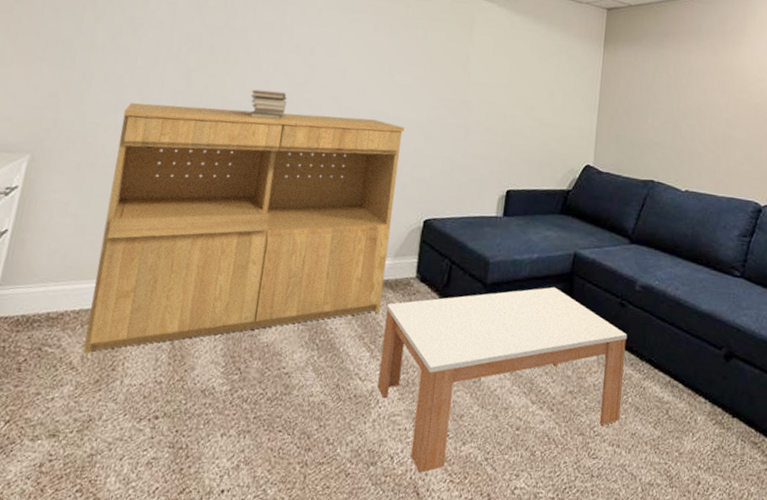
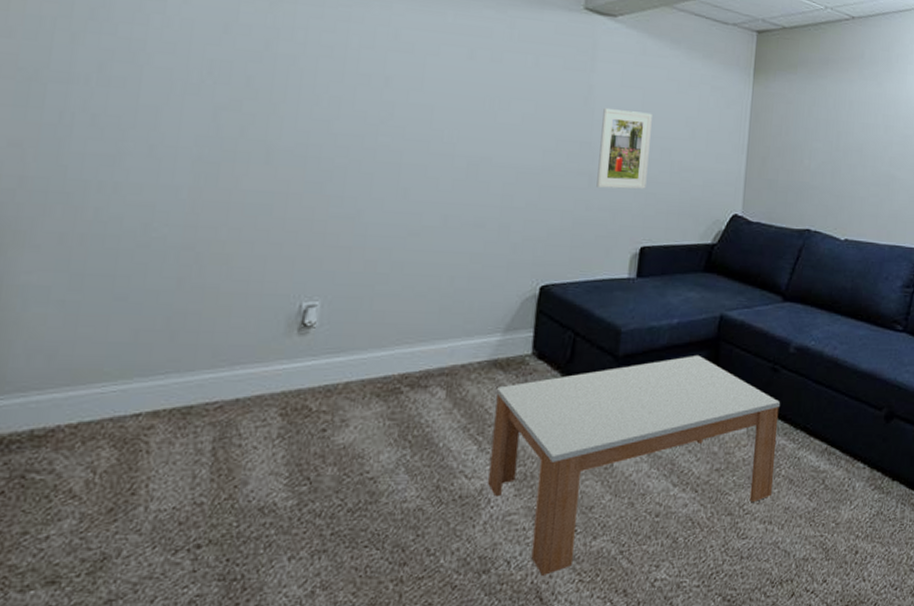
bookcase: present [83,103,404,354] -> none [87,152,513,478]
book stack: present [250,89,288,119] -> none [306,132,357,170]
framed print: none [471,72,518,141] -> present [596,107,652,189]

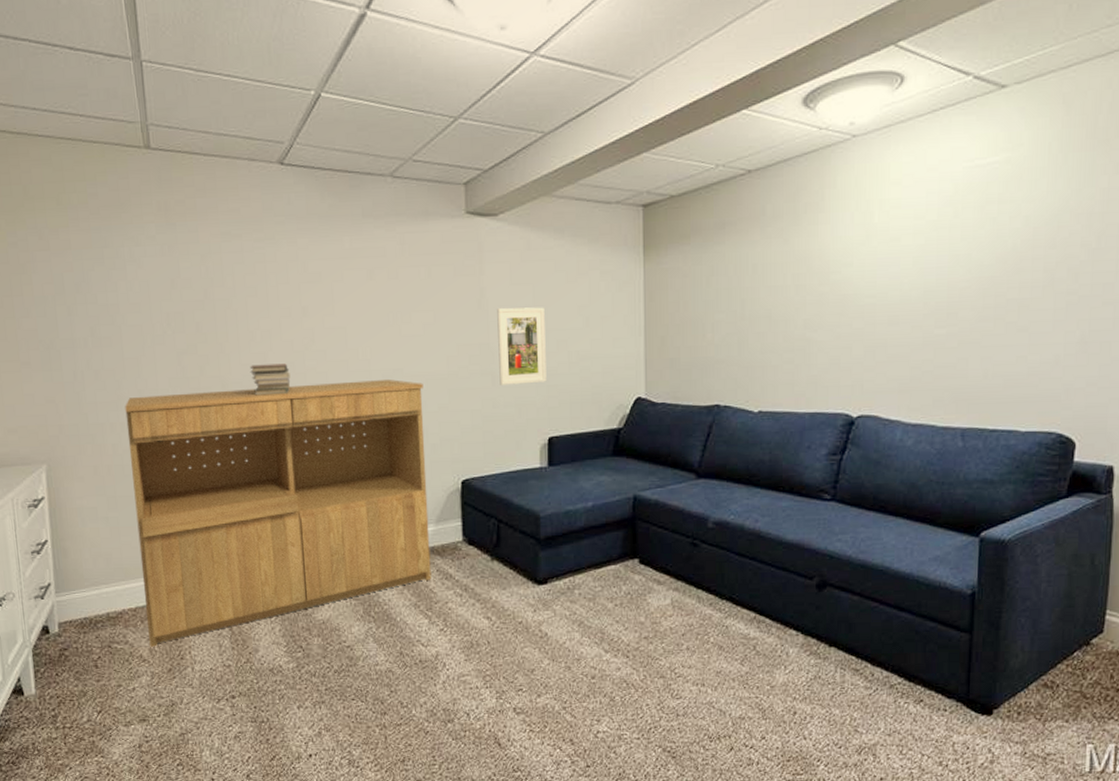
bookcase: none [87,152,513,478] -> present [125,379,432,647]
book stack: none [306,132,357,170] -> present [249,363,291,396]
coffee table: present [488,354,781,576] -> none [436,534,704,725]

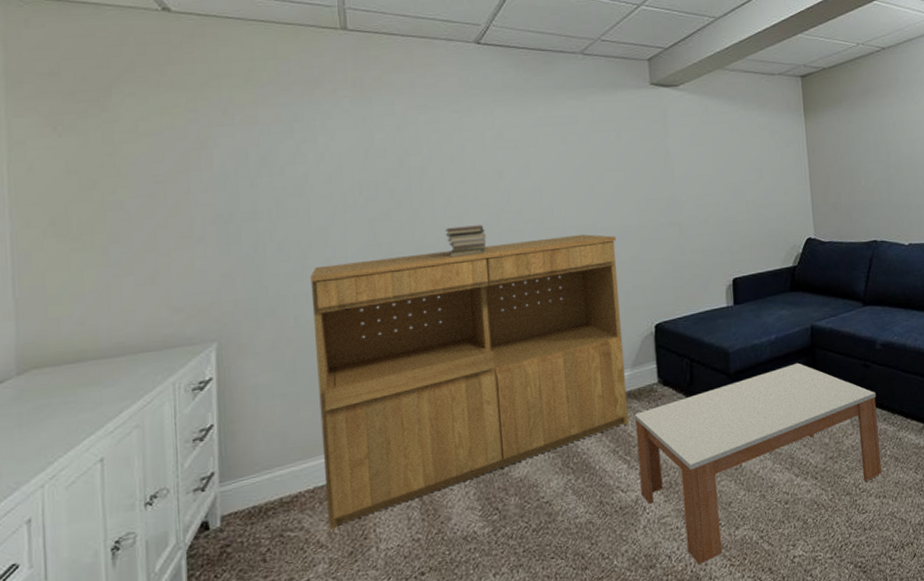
coffee table: none [436,534,704,725] -> present [634,362,881,565]
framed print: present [497,307,547,385] -> none [681,163,729,234]

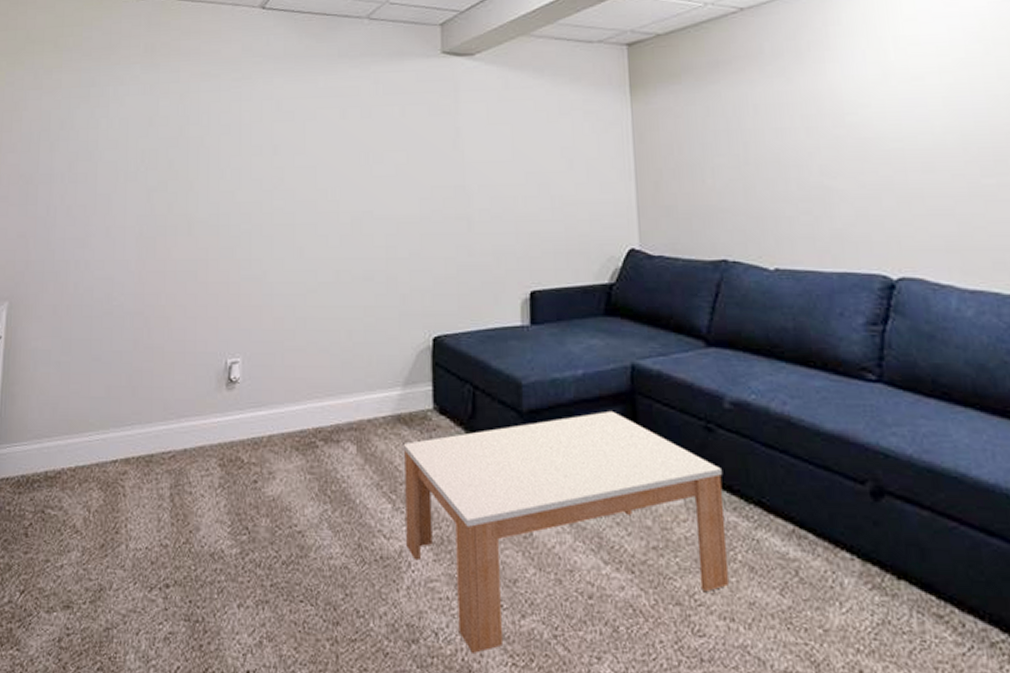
bookcase: present [310,234,629,530] -> none [85,222,397,516]
book stack: present [445,225,487,257] -> none [217,203,257,236]

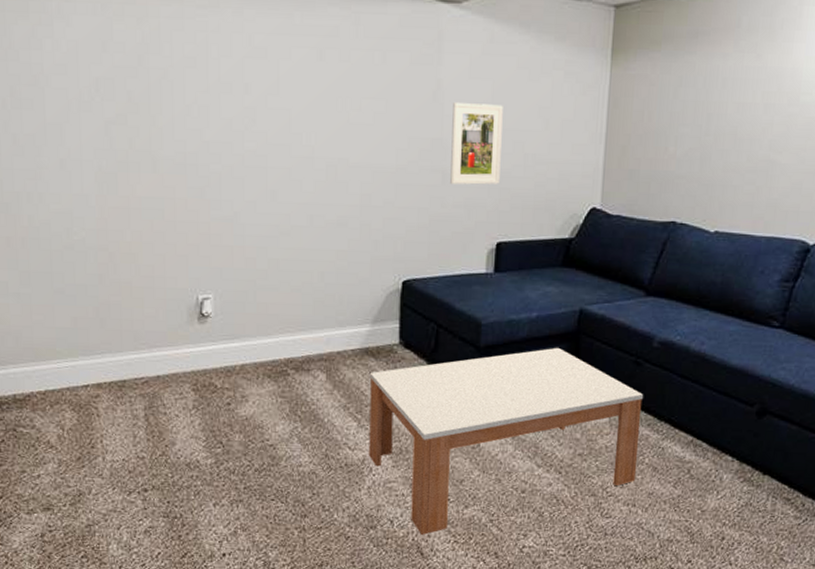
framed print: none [473,148,527,231] -> present [450,101,503,185]

